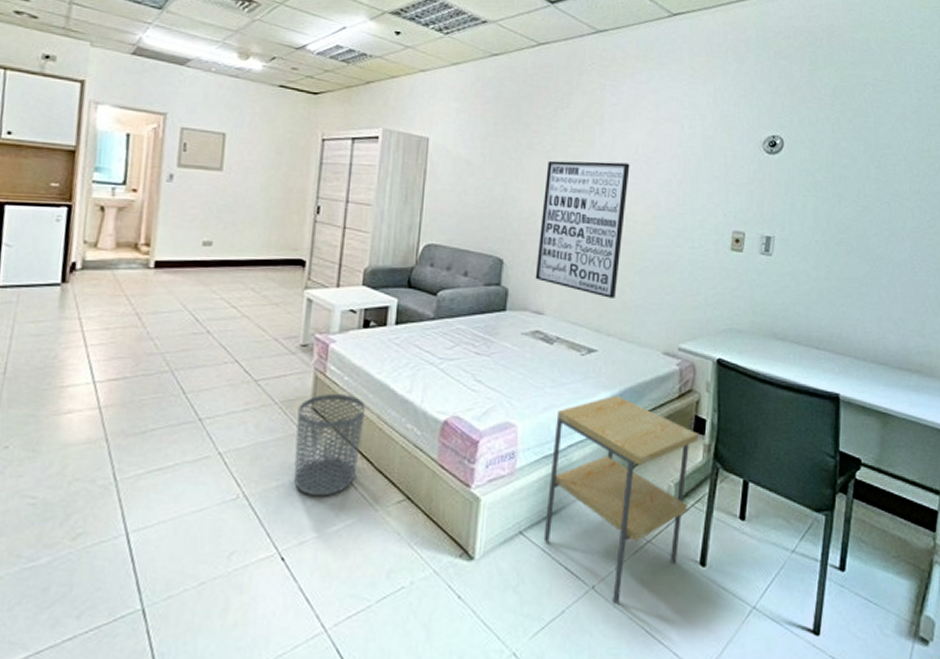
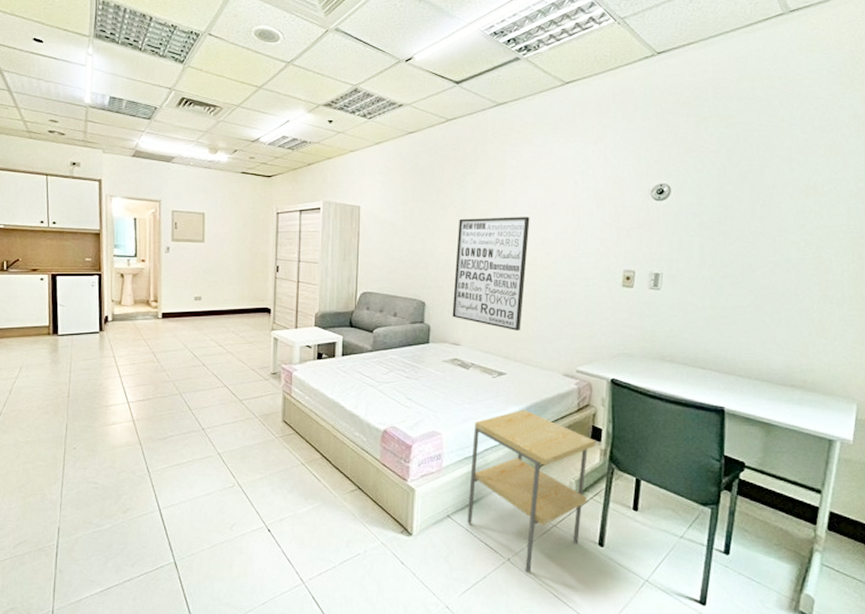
waste bin: present [293,394,366,497] -> none [273,410,323,486]

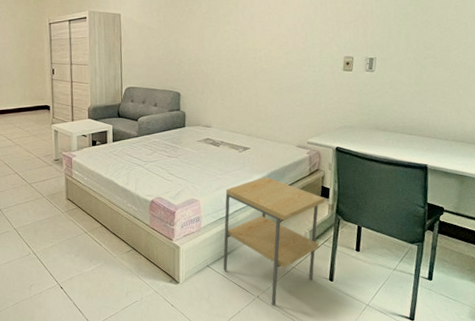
wall art: present [452,217,530,331] -> none [203,16,265,112]

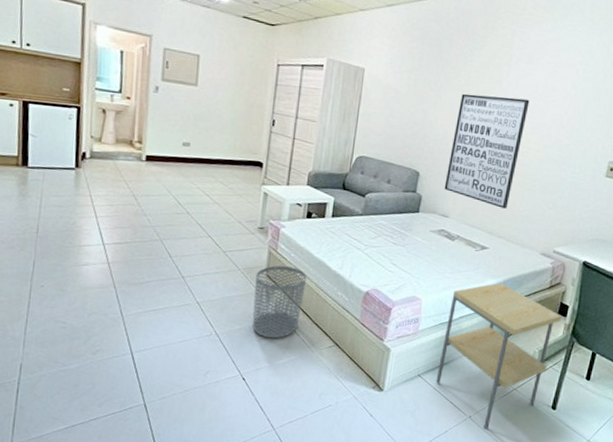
waste bin: none [58,188,101,251] -> present [252,265,307,339]
wall art: none [203,16,265,112] -> present [444,93,530,209]

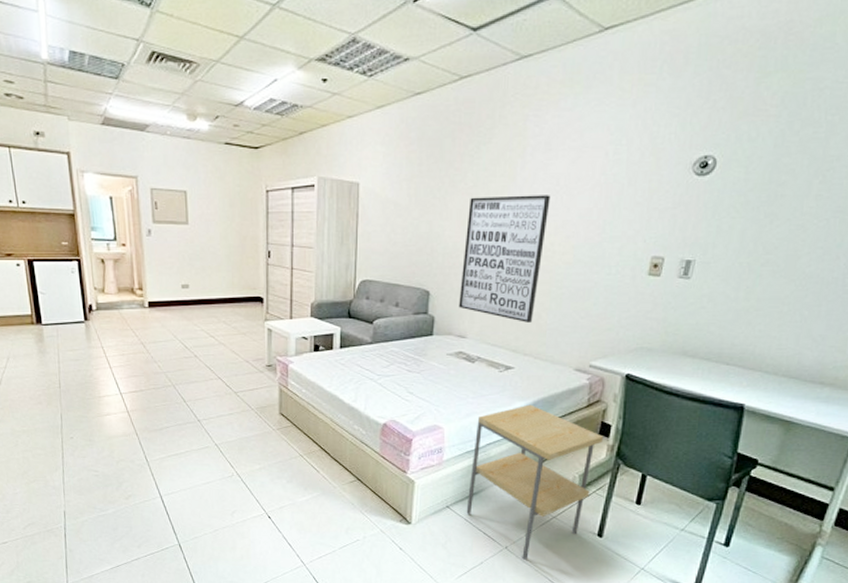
waste bin: present [252,265,307,339] -> none [270,403,321,477]

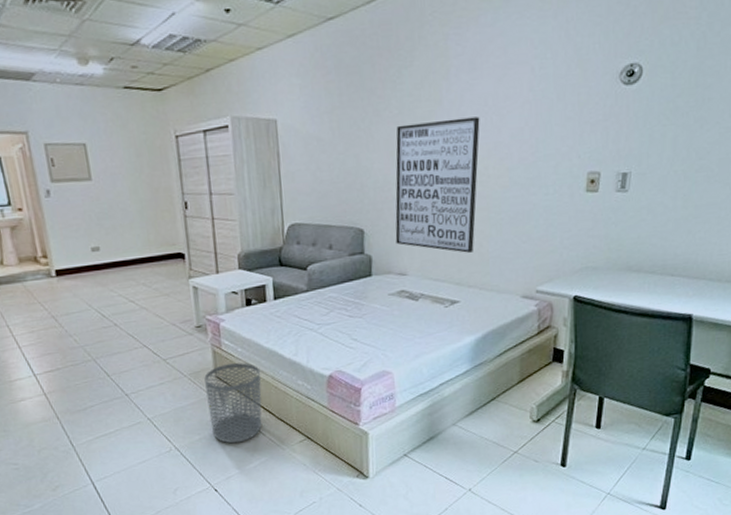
waste bin: none [270,403,321,477] -> present [204,363,262,444]
side table: present [466,404,603,560] -> none [425,338,557,500]

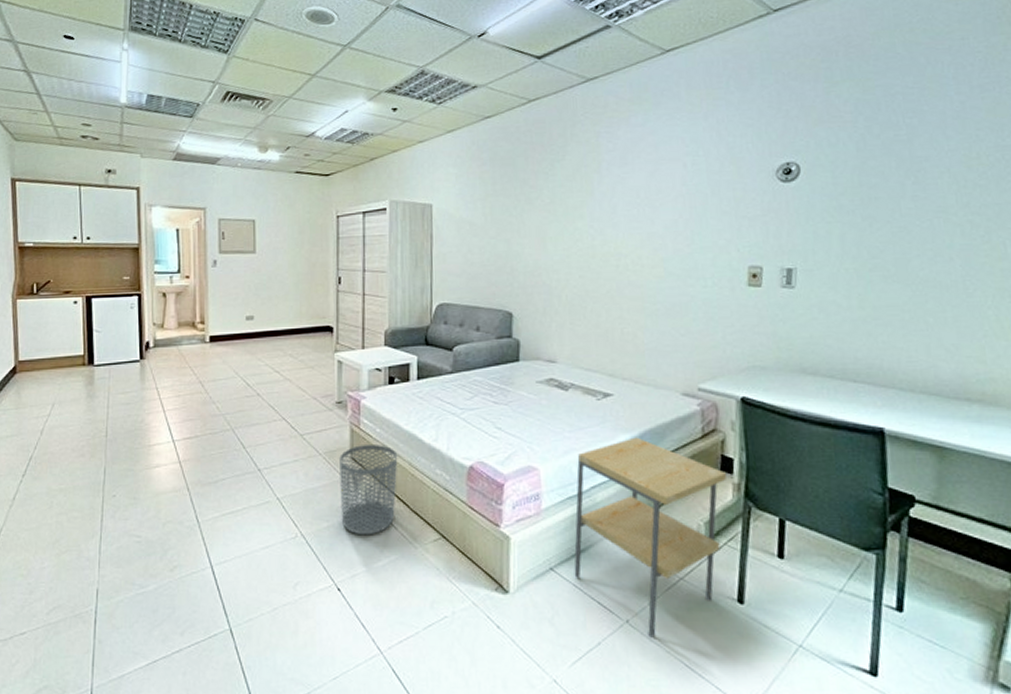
wall art: present [395,116,480,253] -> none [545,208,633,343]
side table: none [425,338,557,500] -> present [574,437,726,638]

